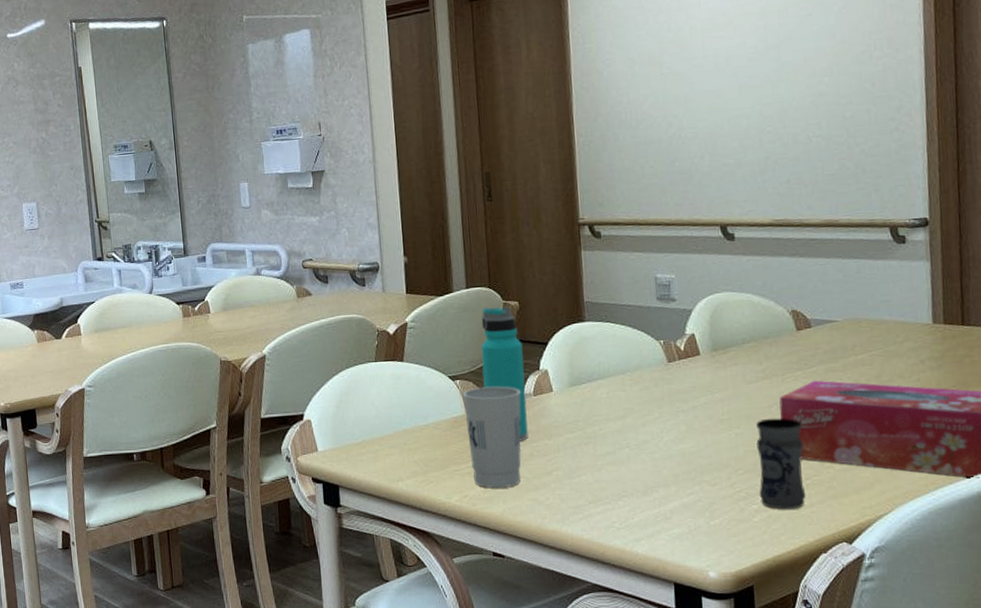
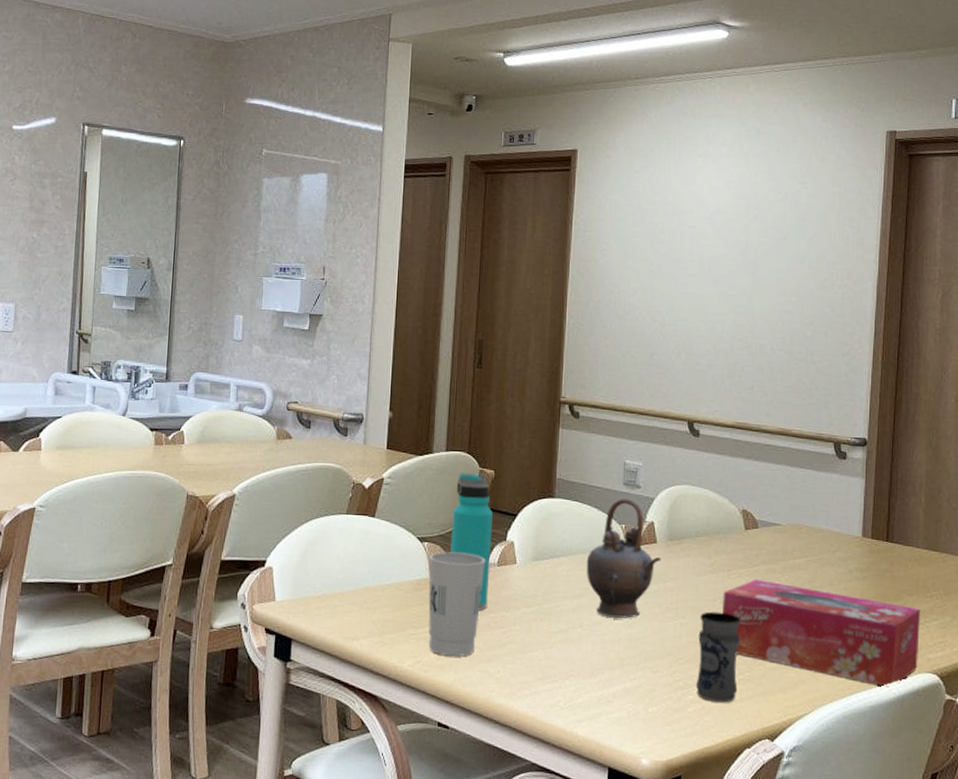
teapot: none [626,312,707,435] -> present [586,498,661,618]

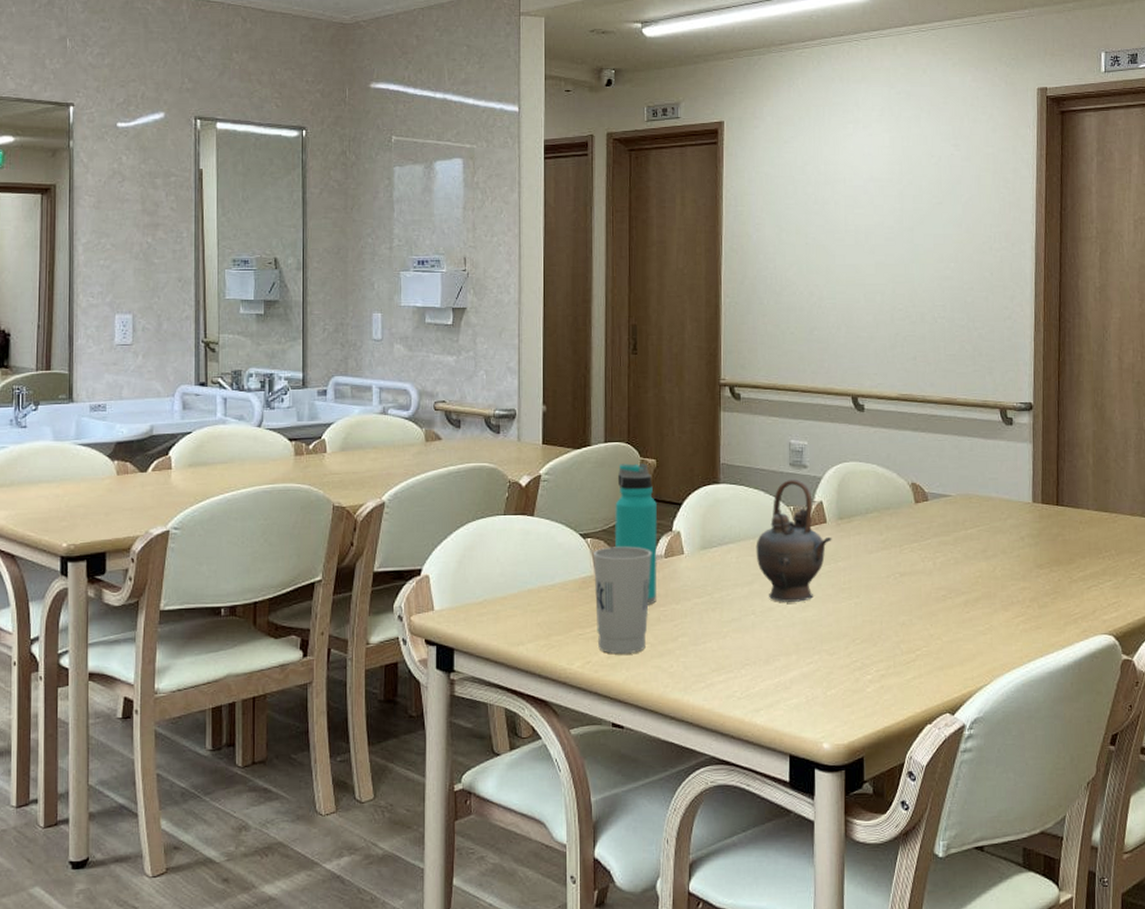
jar: present [695,611,741,703] -> none [873,588,916,680]
tissue box: present [723,579,920,687] -> none [896,552,1094,652]

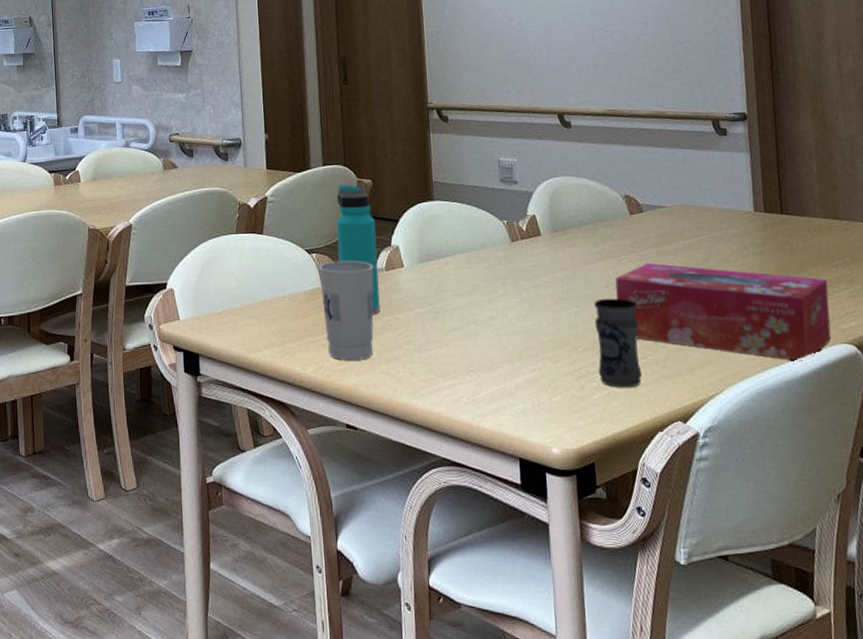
teapot: present [756,479,832,602] -> none [472,194,548,312]
jar: none [873,588,916,680] -> present [594,298,643,388]
tissue box: none [896,552,1094,652] -> present [615,262,832,361]

